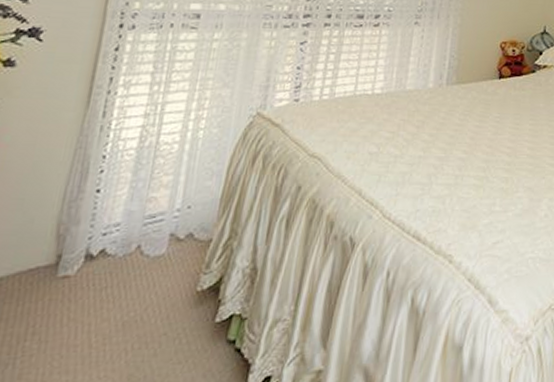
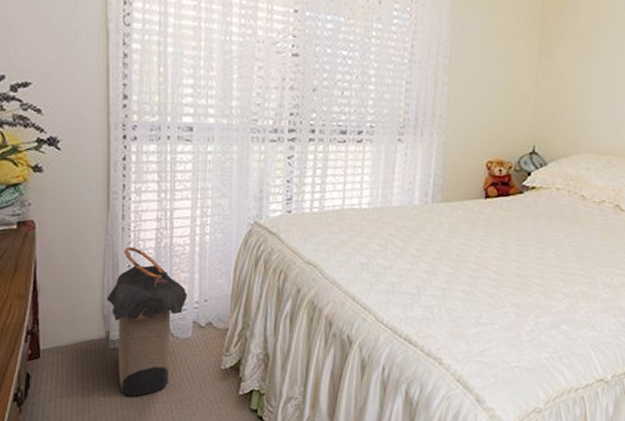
laundry hamper: none [62,148,168,340] -> present [106,246,187,397]

